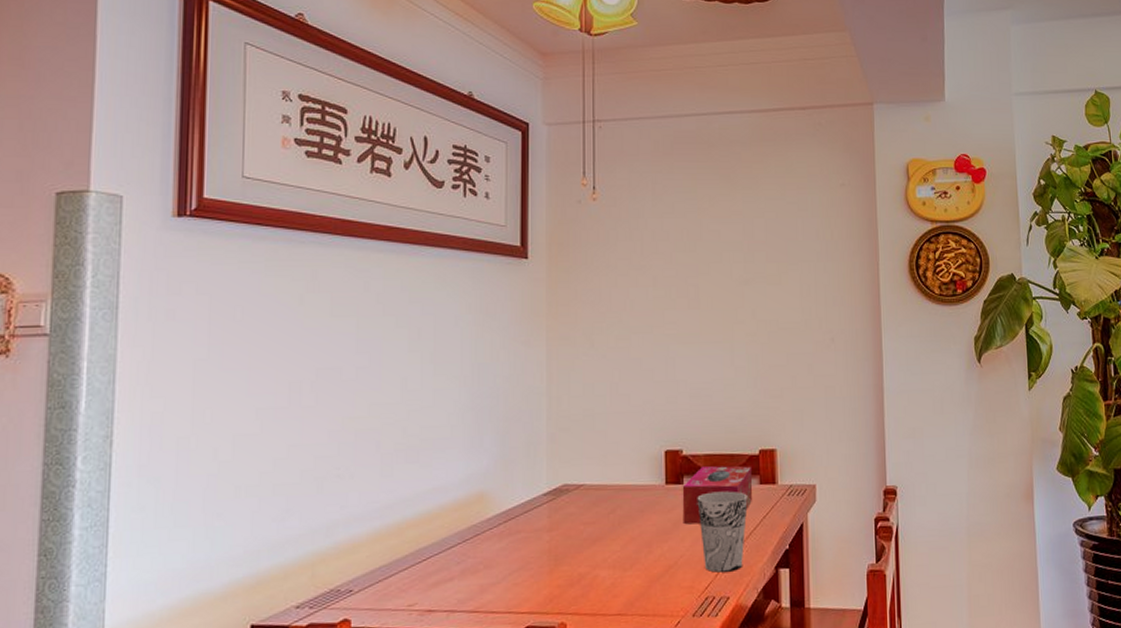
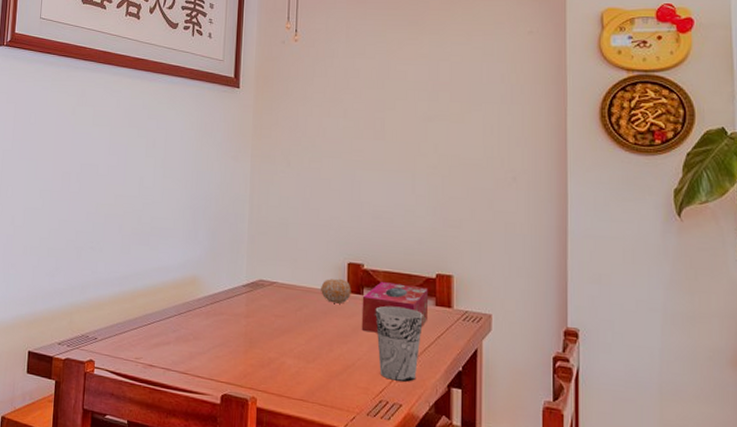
fruit: none [636,469,670,498] -> present [321,278,351,304]

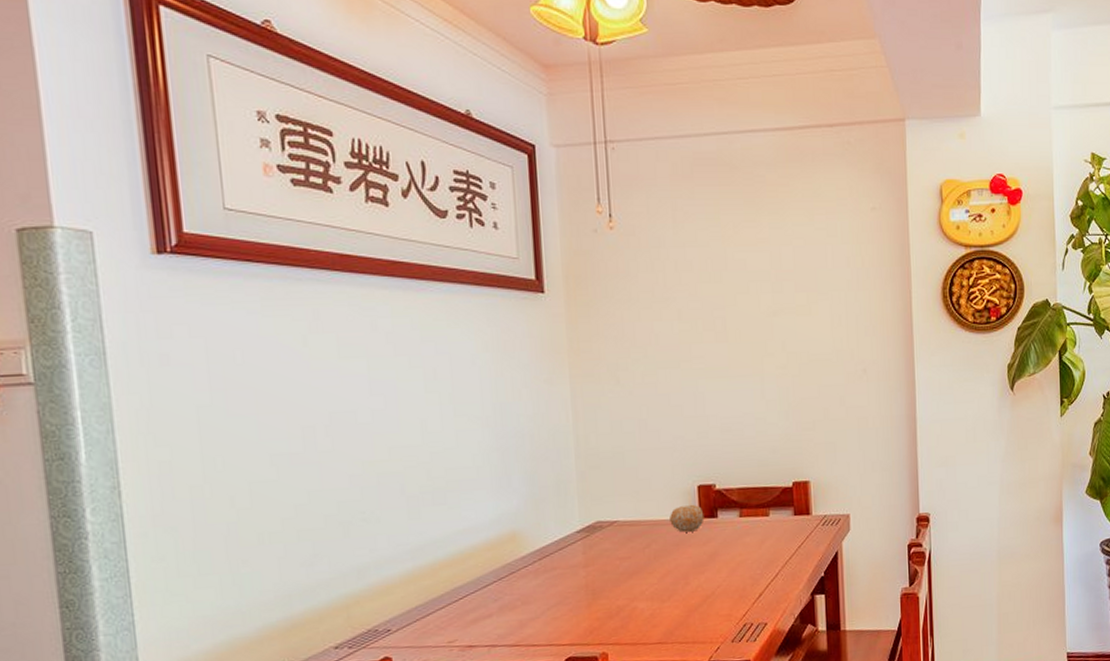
tissue box: present [361,282,428,333] -> none [716,498,787,556]
cup: present [375,305,423,382] -> none [732,523,783,601]

